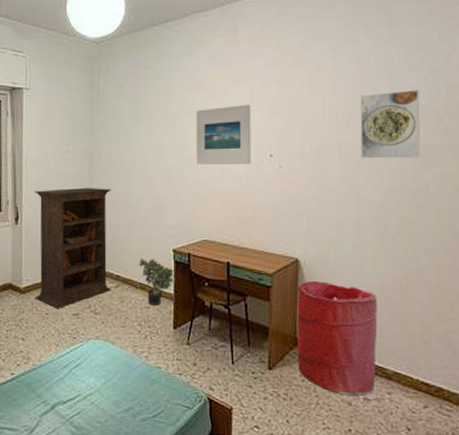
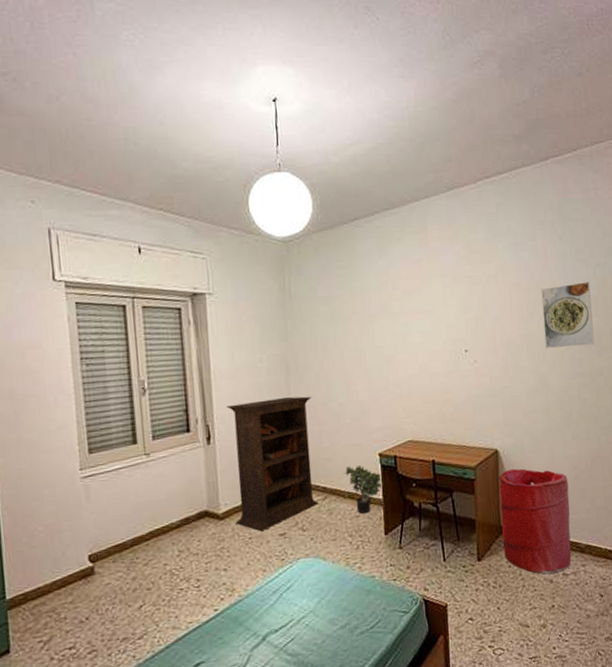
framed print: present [196,104,251,165] -> none [392,301,449,365]

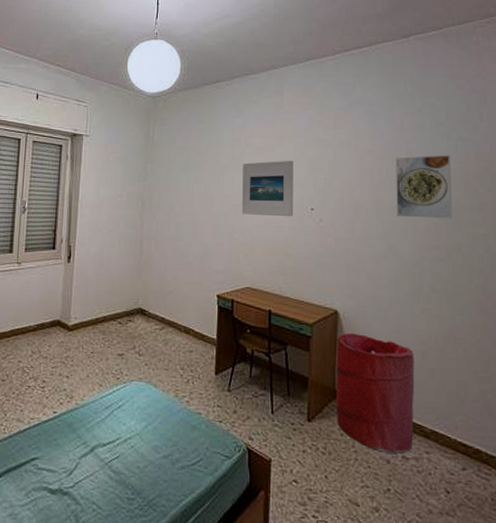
bookcase: present [226,396,318,531] -> none [81,230,161,348]
potted plant: present [344,465,383,514] -> none [182,302,219,350]
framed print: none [392,301,449,365] -> present [241,160,294,217]

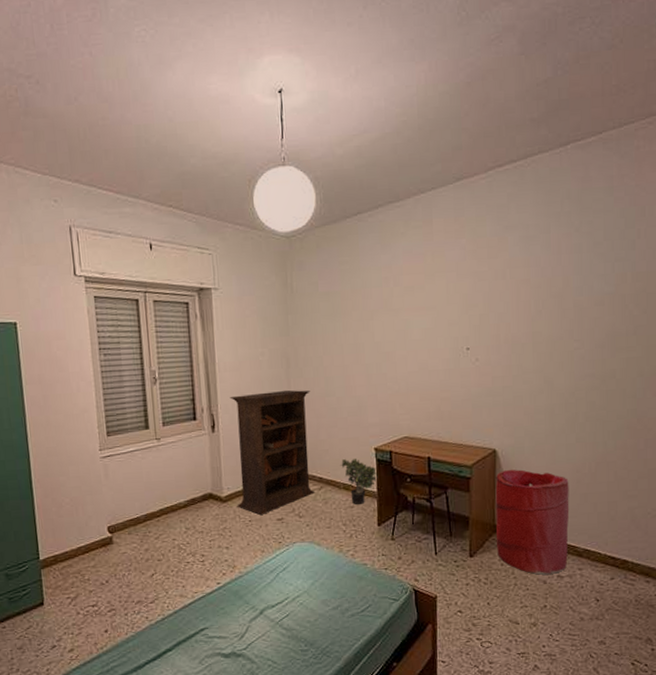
bookcase: none [81,230,161,348] -> present [229,390,314,515]
potted plant: none [182,302,219,350] -> present [340,458,378,504]
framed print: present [241,160,294,217] -> none [393,297,449,362]
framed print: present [395,155,453,219] -> none [552,278,608,349]

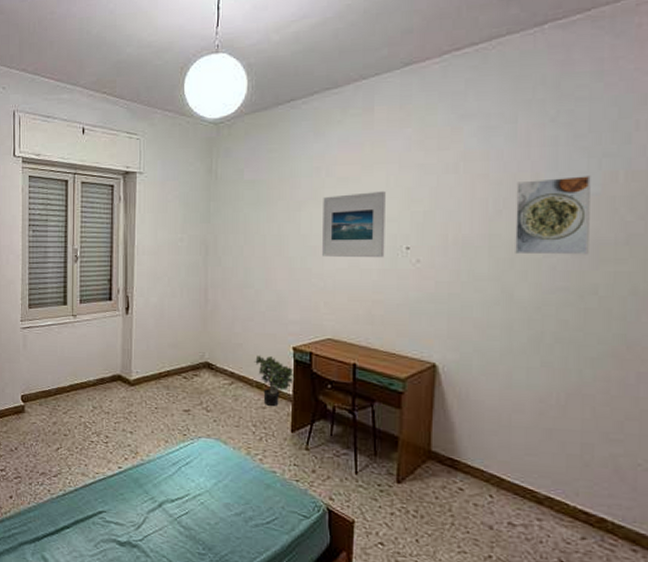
bookcase: present [229,390,314,515] -> none [144,277,228,403]
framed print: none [393,297,449,362] -> present [321,190,386,258]
laundry hamper: present [495,469,570,575] -> none [431,388,529,520]
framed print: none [552,278,608,349] -> present [515,176,591,255]

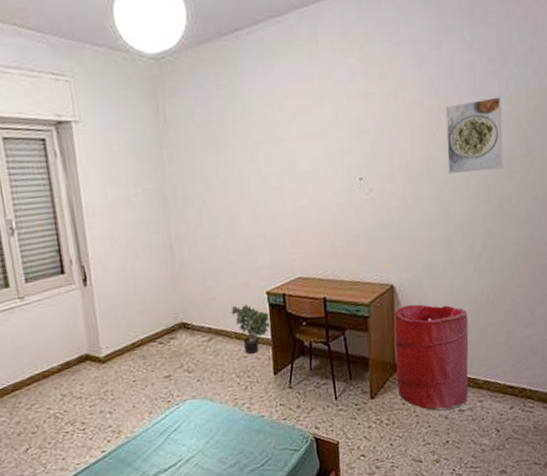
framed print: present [321,190,386,258] -> none [279,123,341,196]
laundry hamper: none [431,388,529,520] -> present [394,304,469,411]

